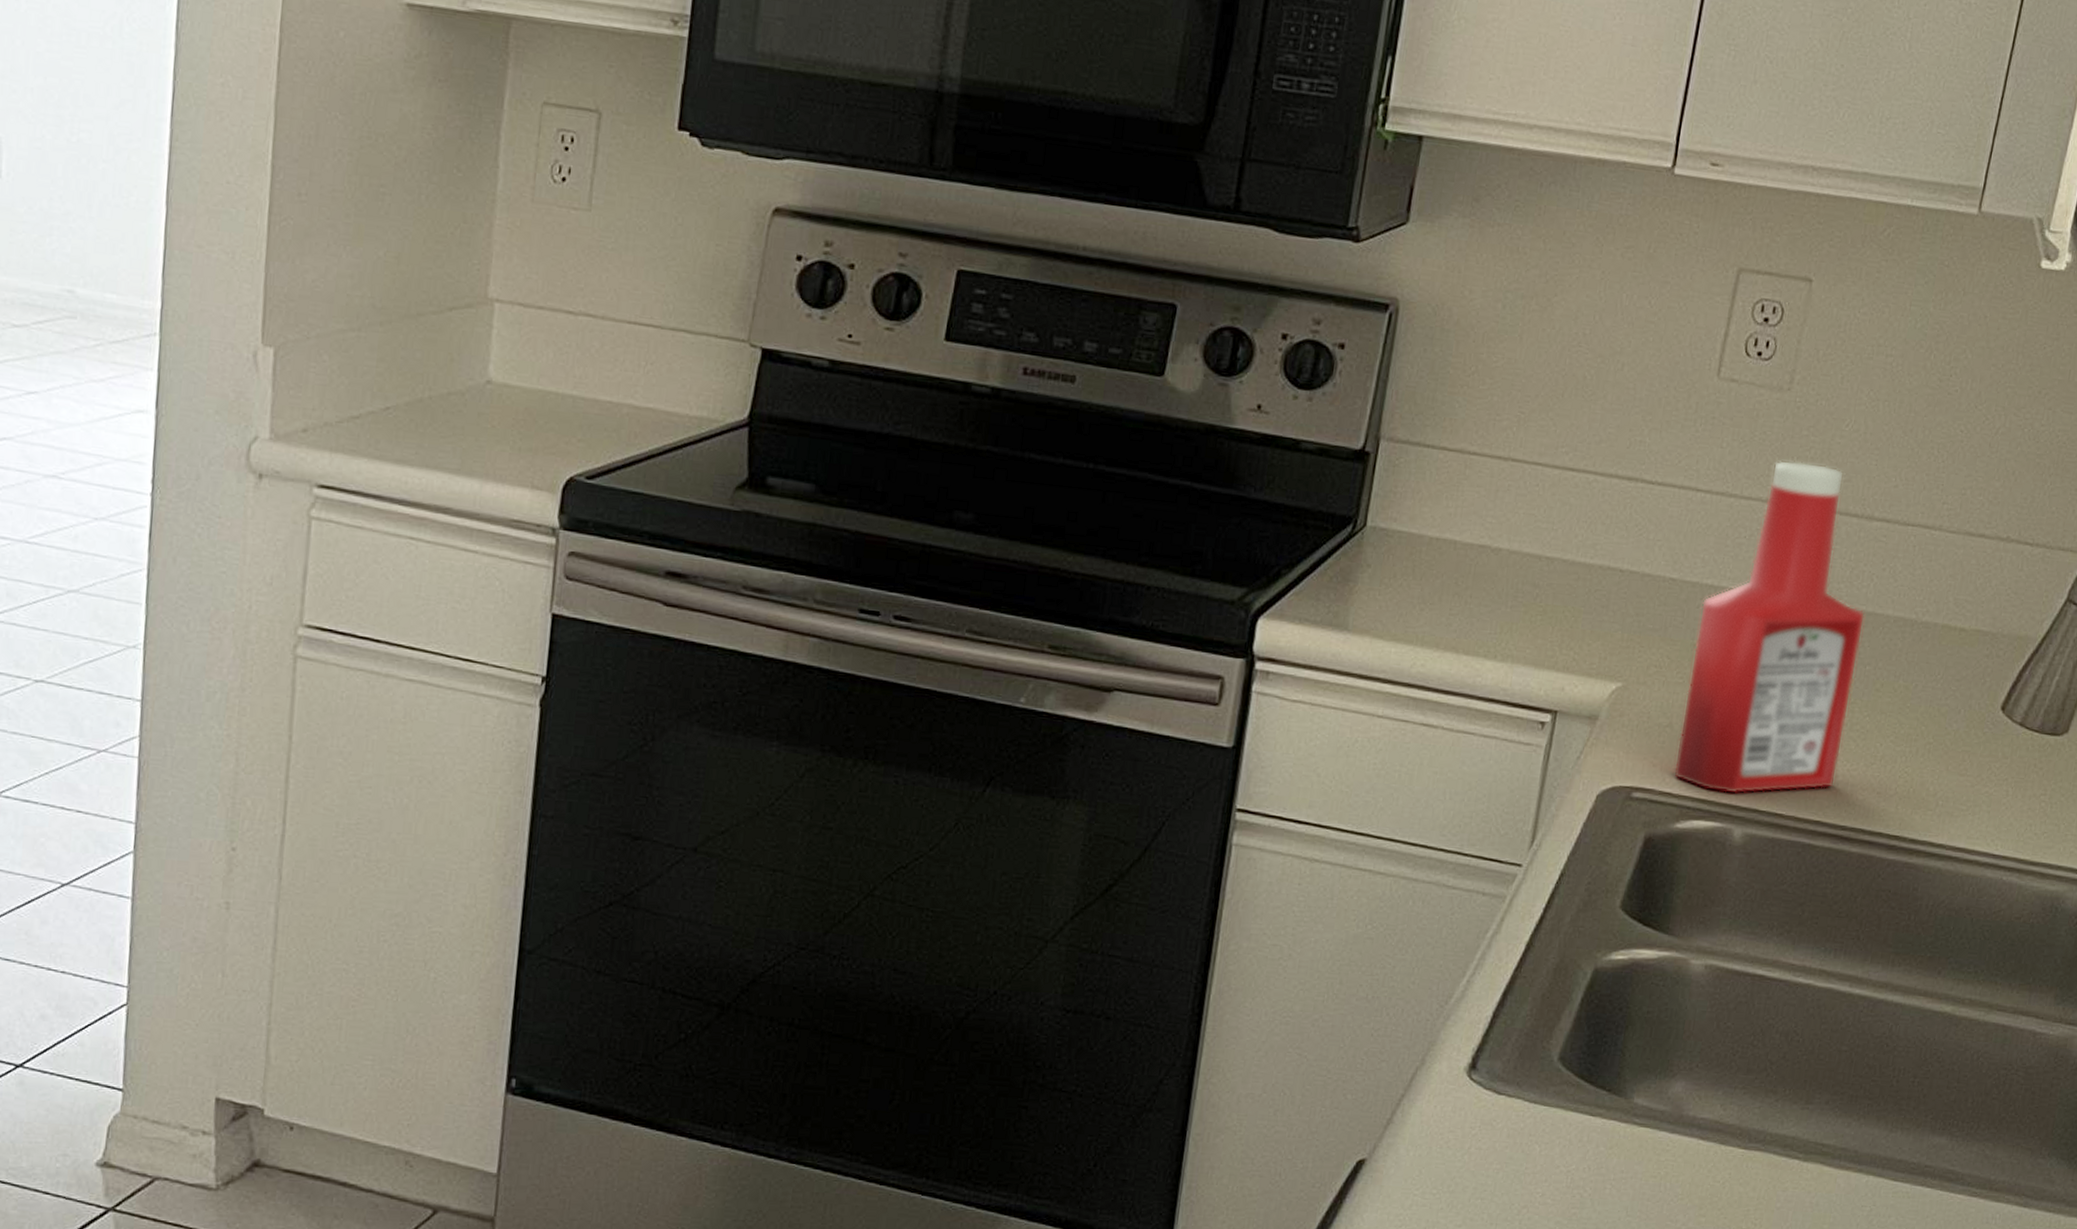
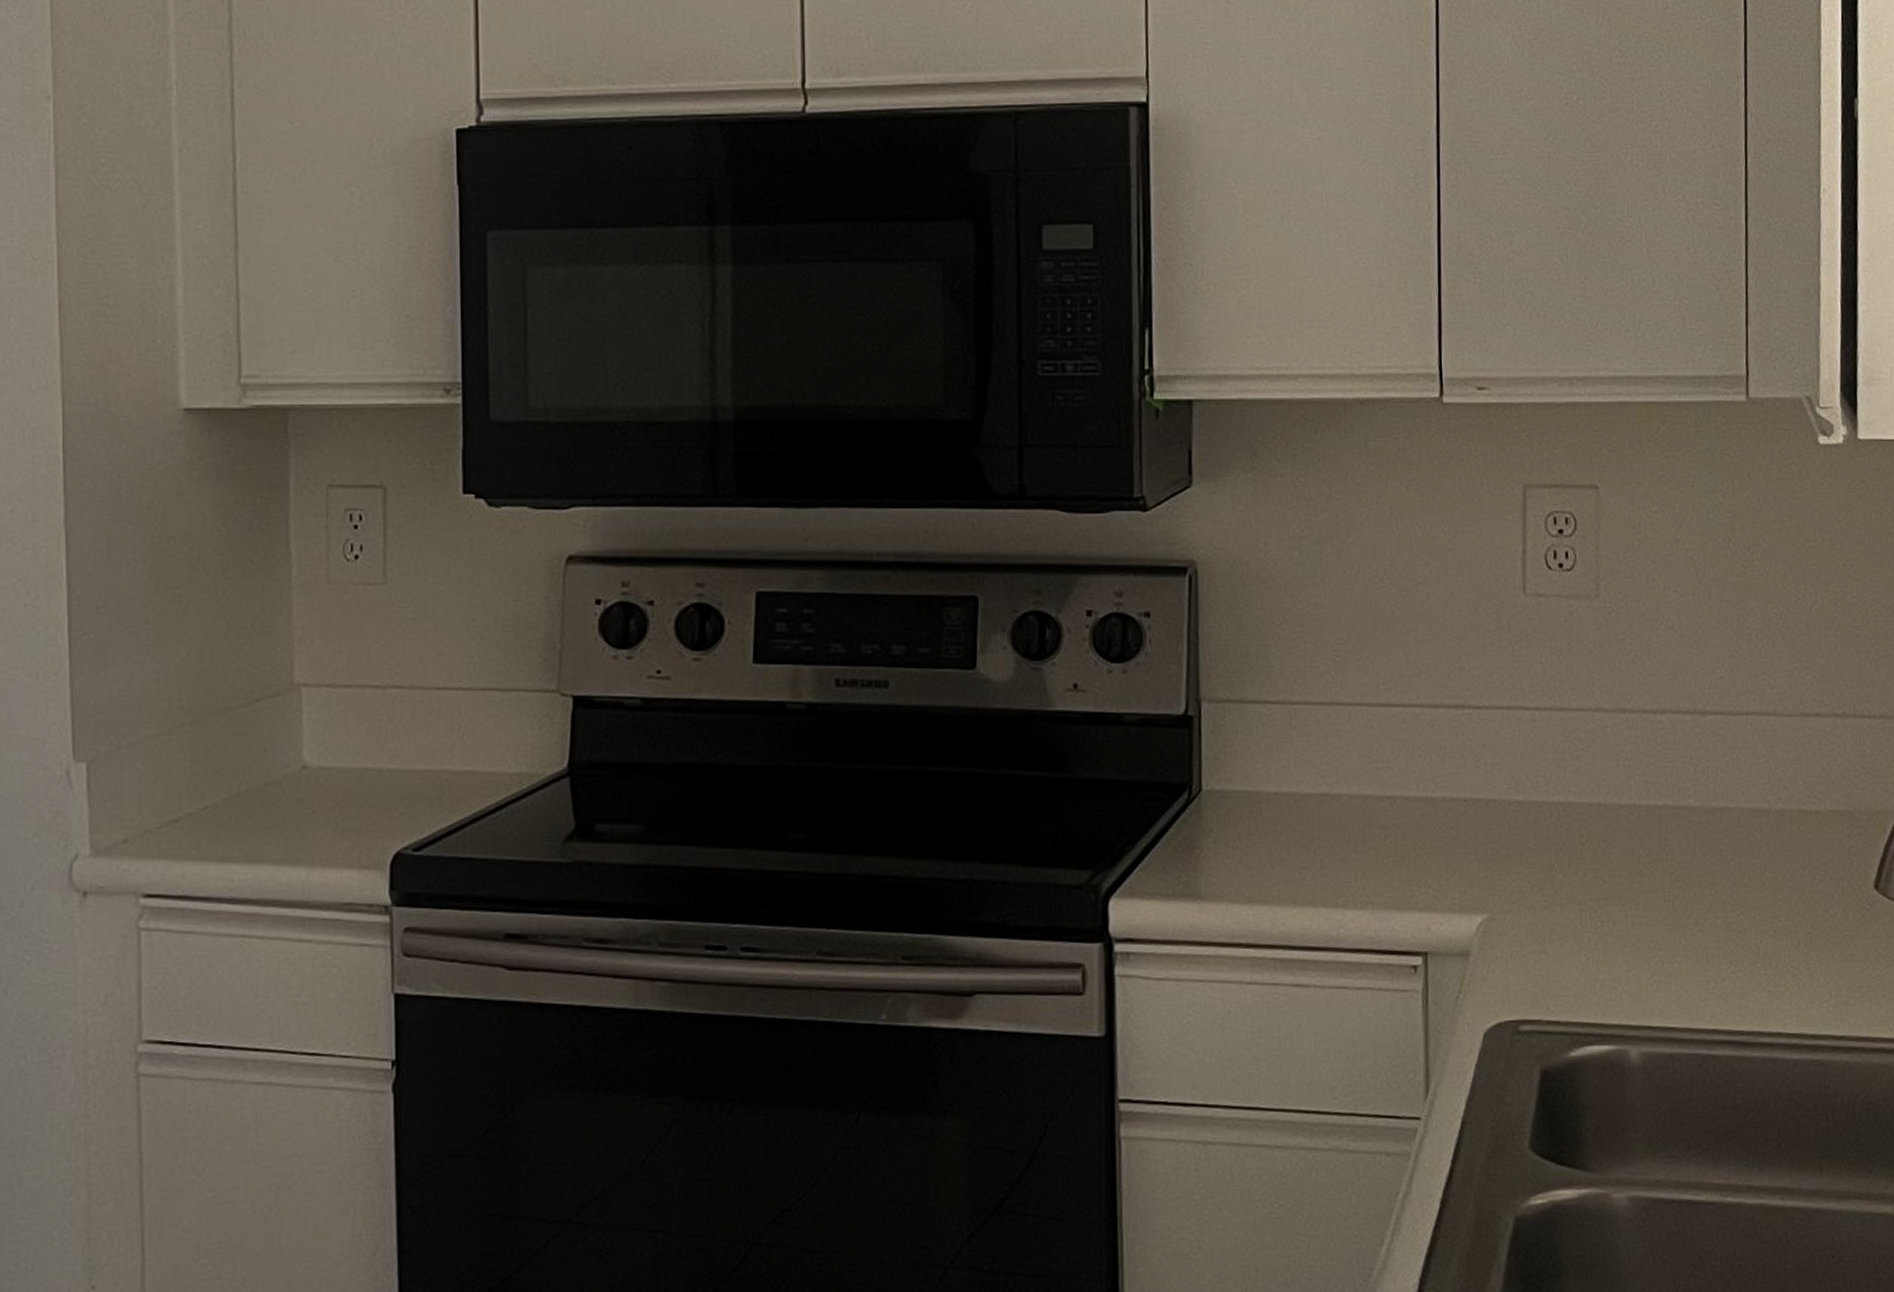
ketchup bottle: present [1673,460,1865,794] -> none [1552,665,1723,1014]

